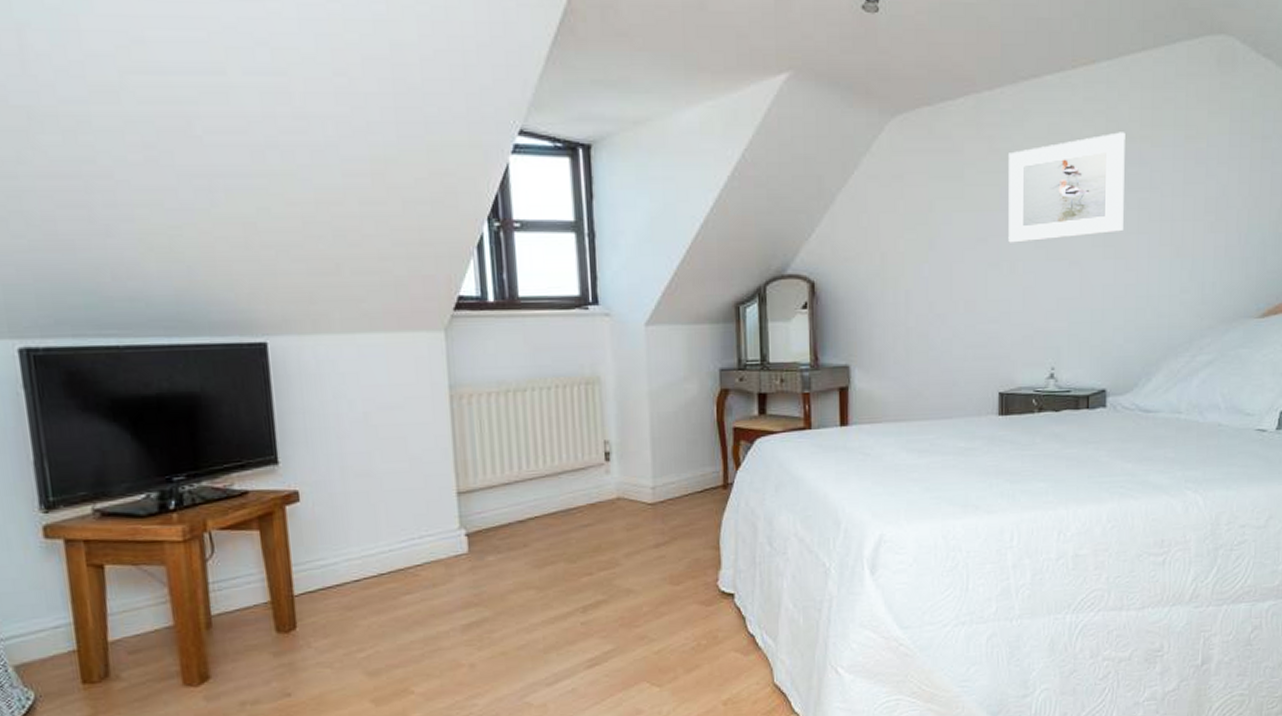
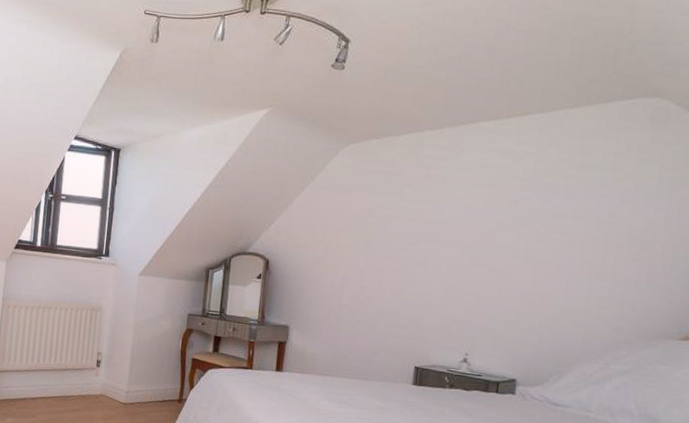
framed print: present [1008,132,1125,243] -> none [436,170,553,251]

